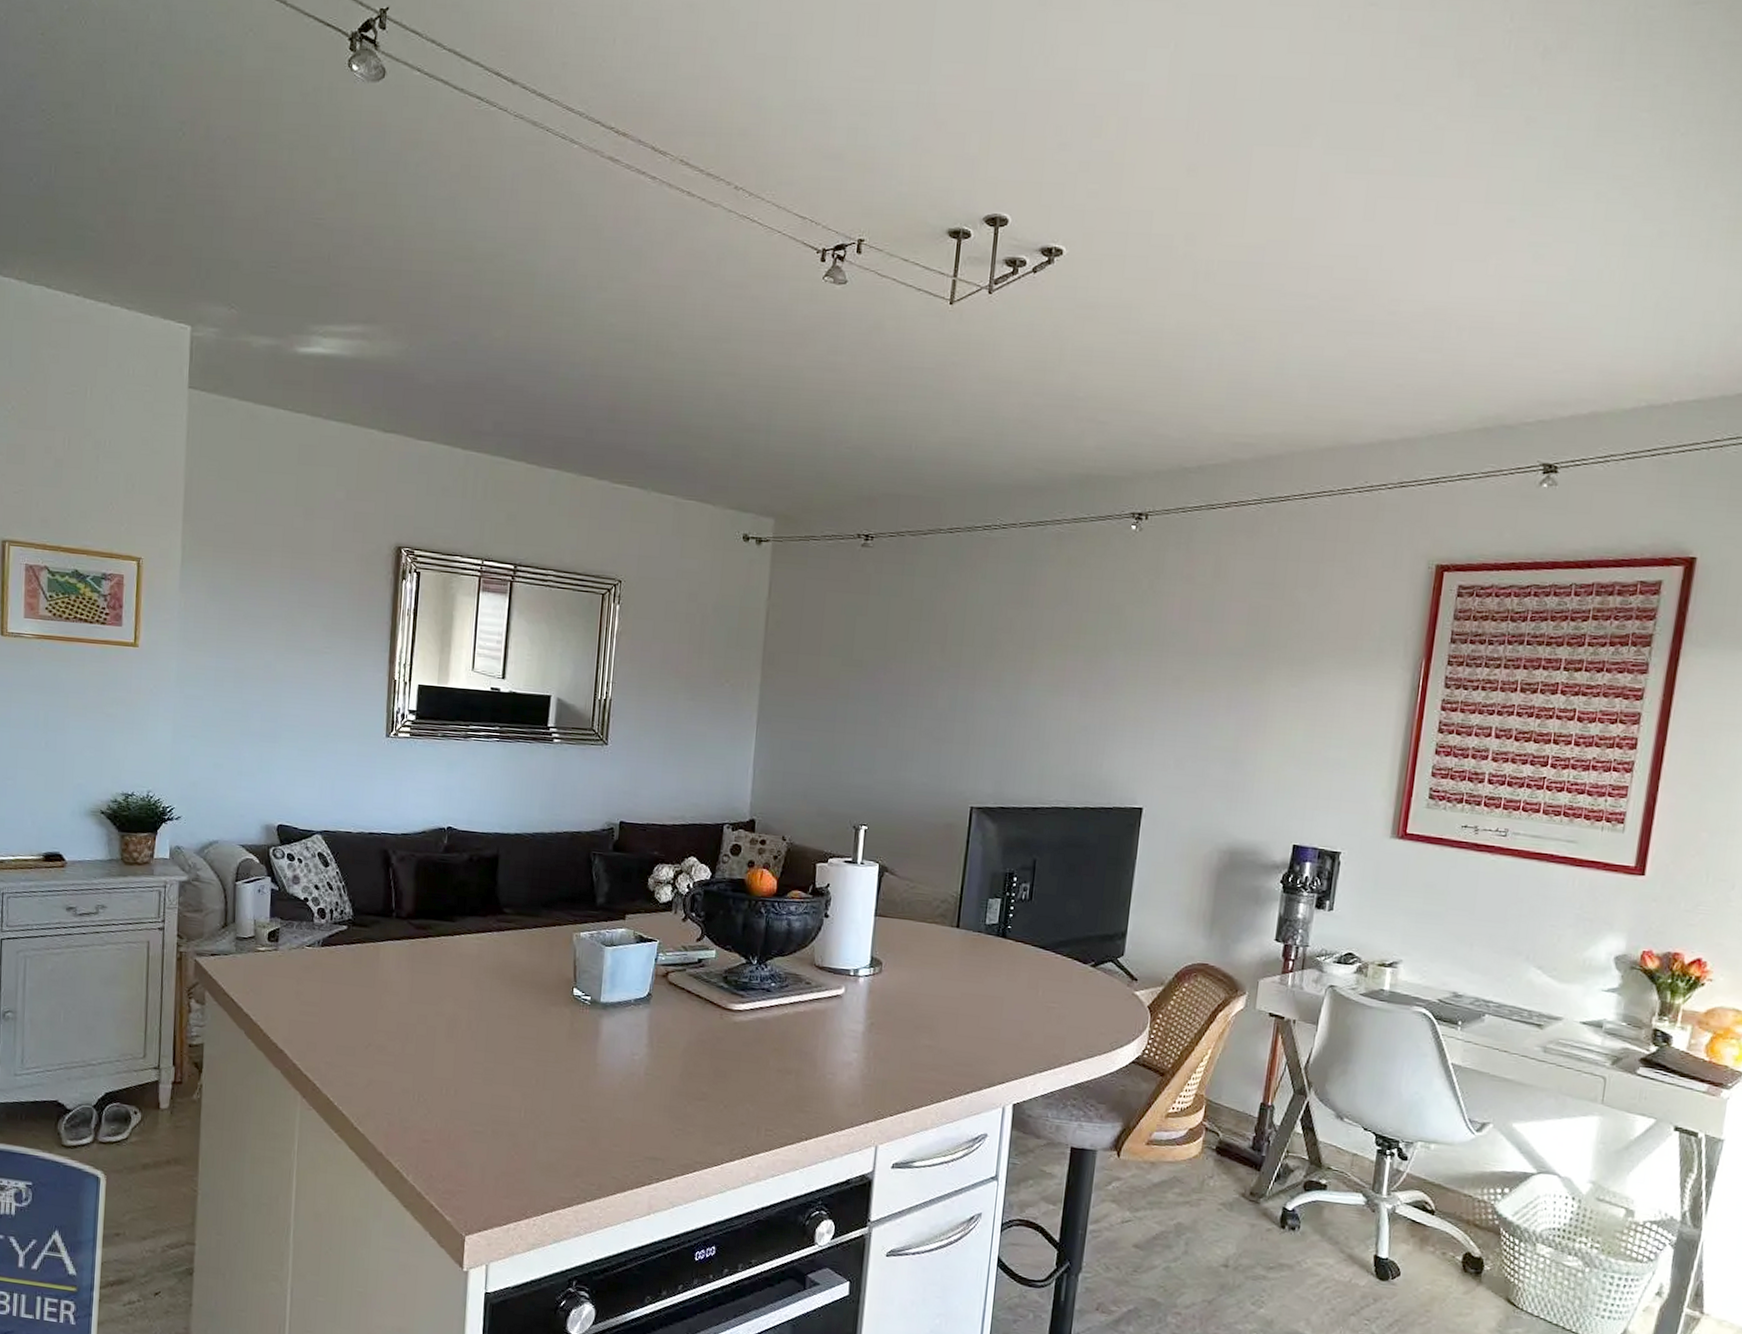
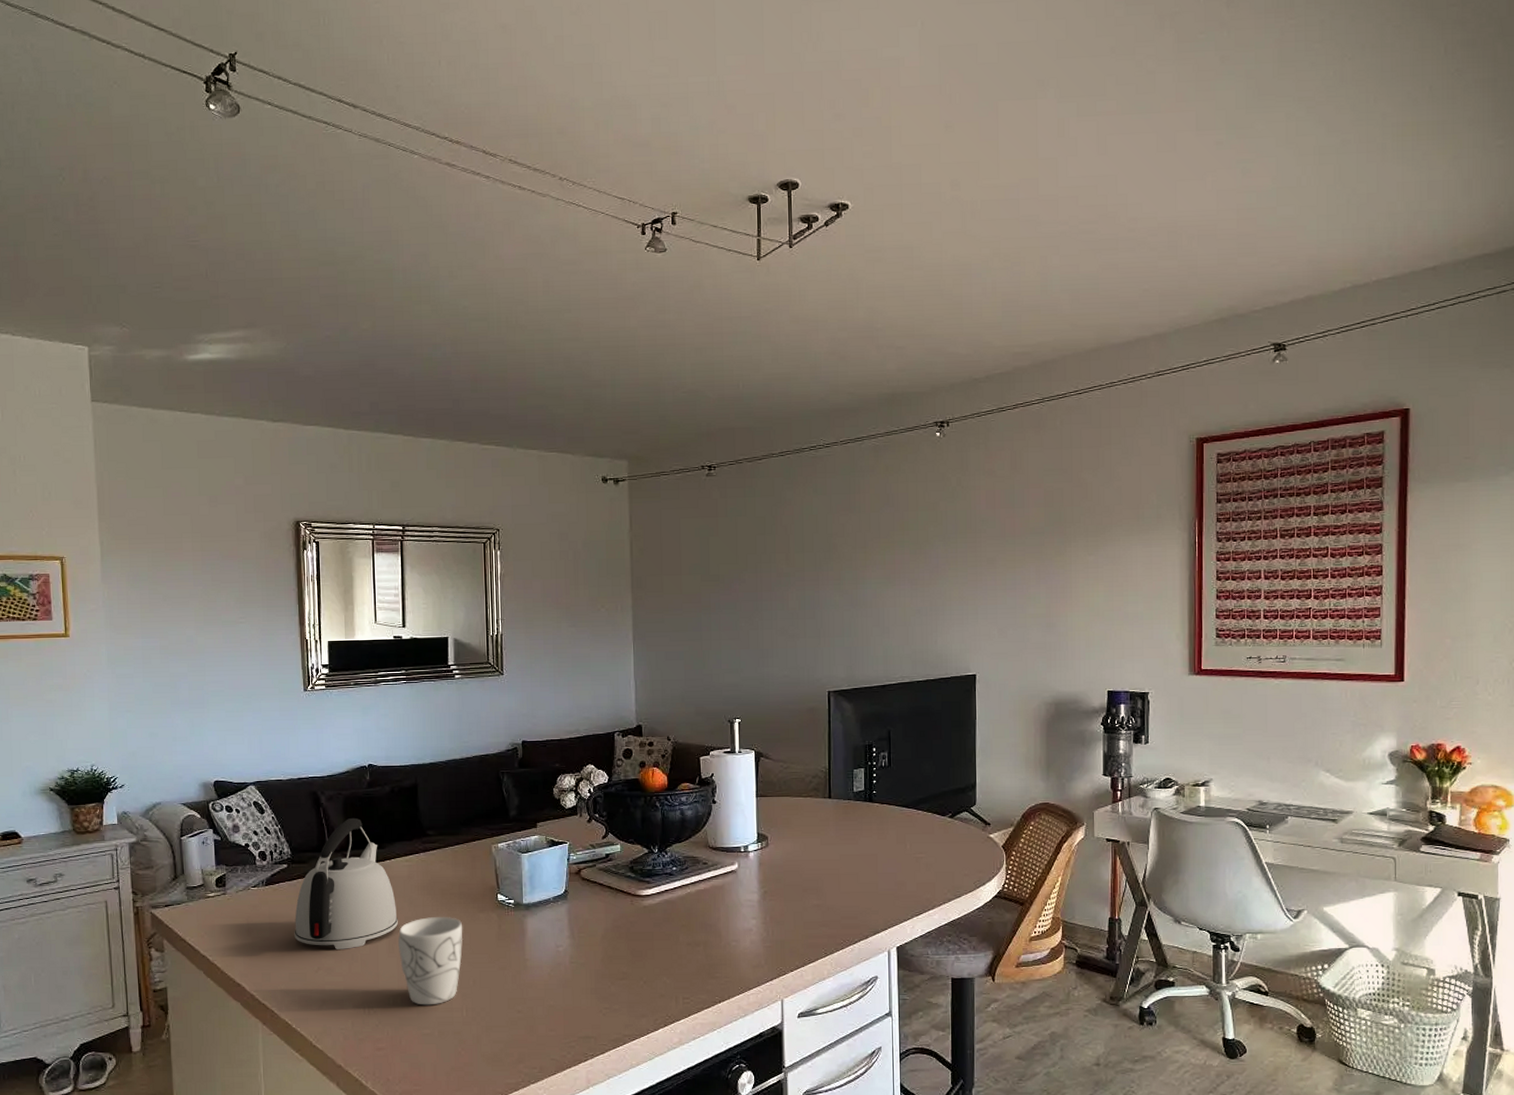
kettle: none [346,883,461,1028] -> present [294,817,398,949]
mug: none [458,1003,532,1101] -> present [397,917,463,1006]

